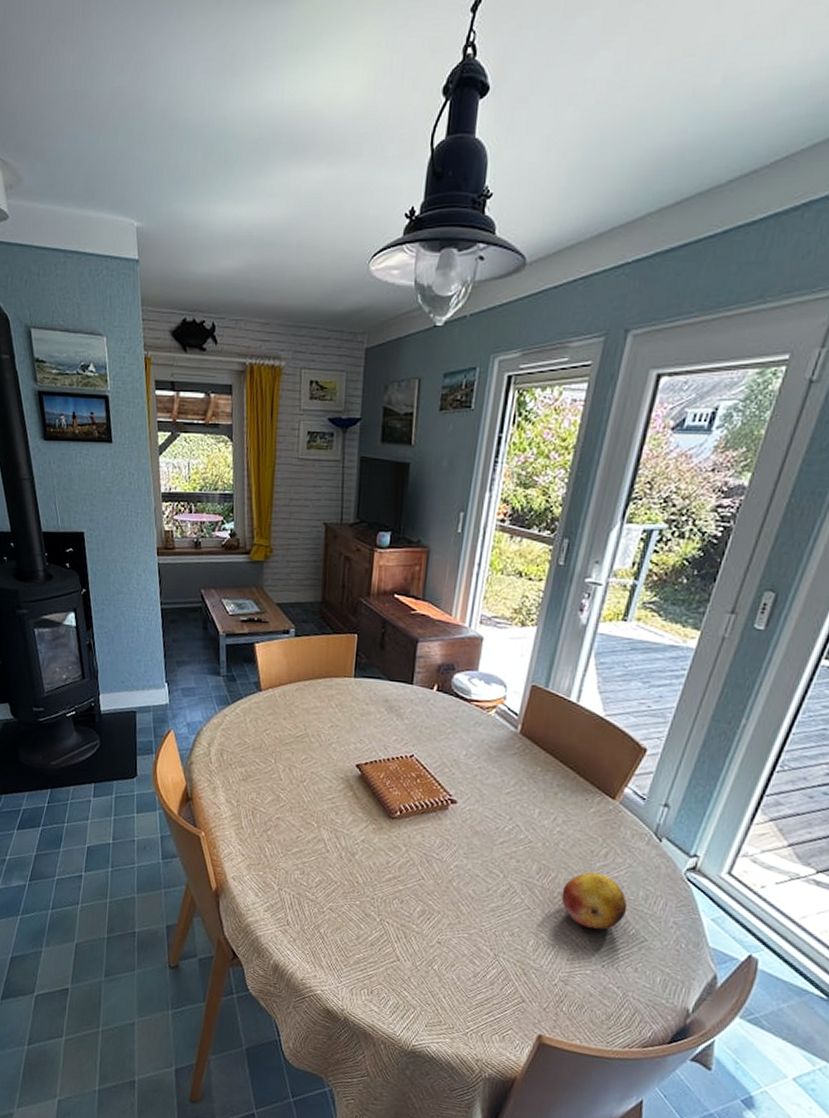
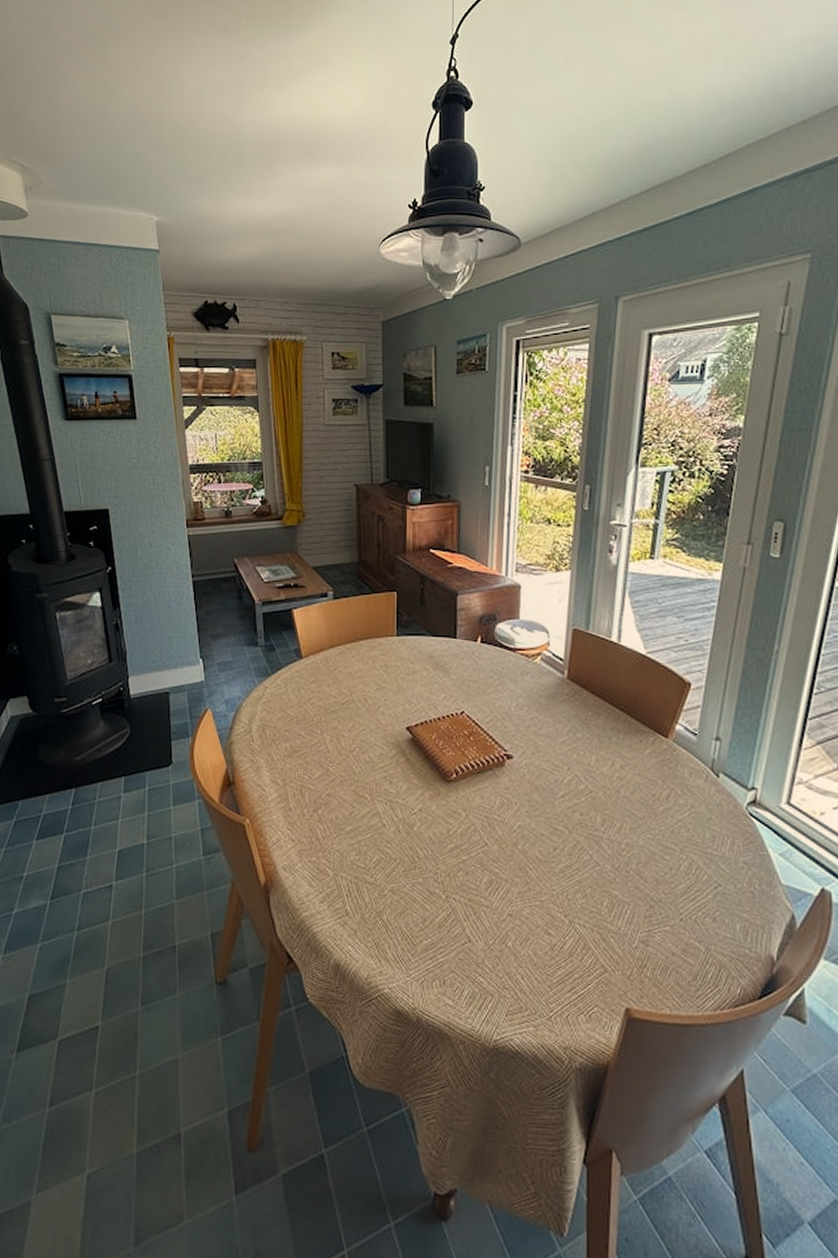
fruit: present [561,872,628,930] -> none [629,817,696,879]

